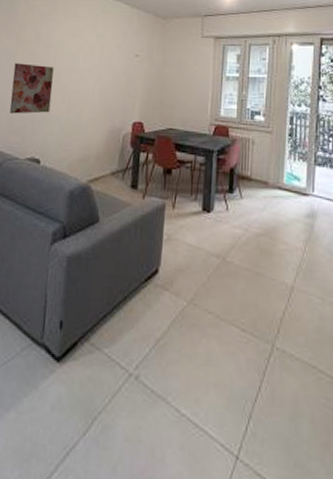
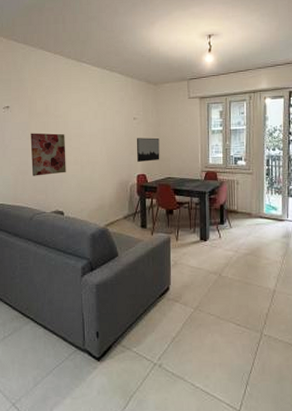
wall art: none [135,78,164,108] -> present [137,137,160,162]

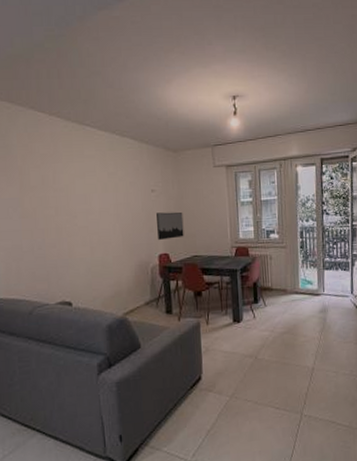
wall art: present [30,133,66,176] -> none [24,210,72,262]

